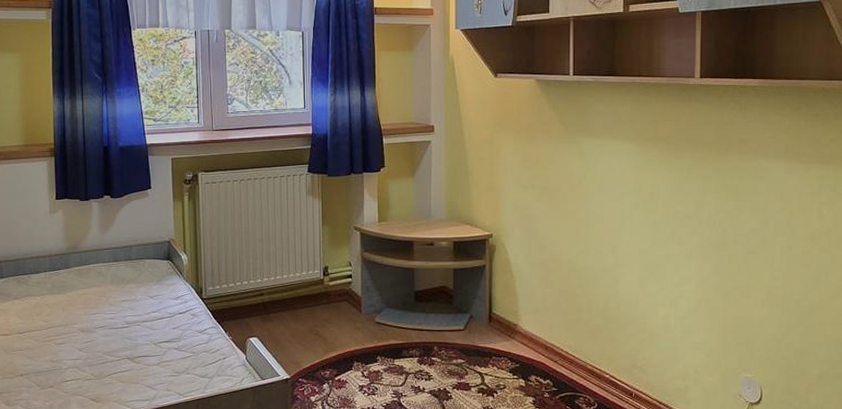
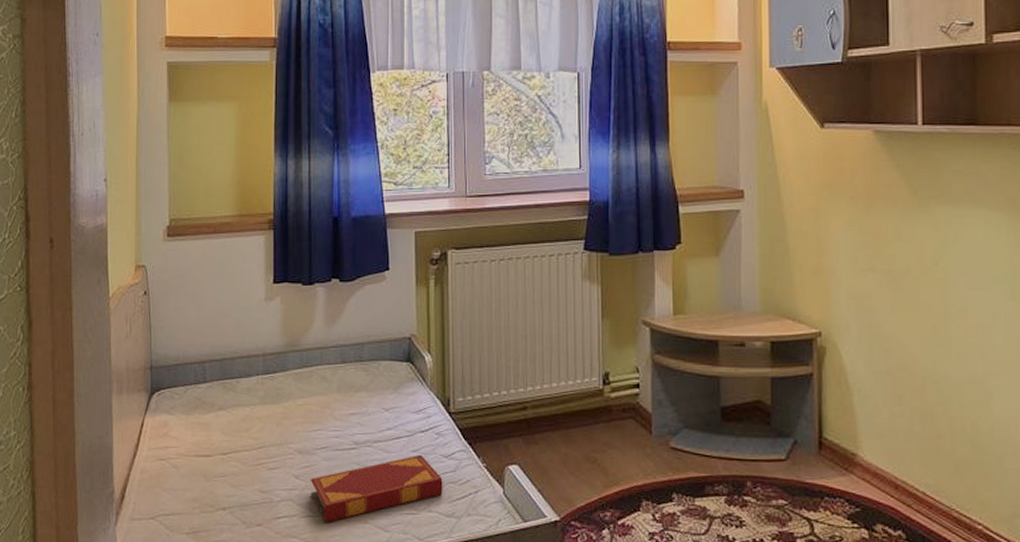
hardback book: none [91,331,198,384] -> present [310,454,443,523]

